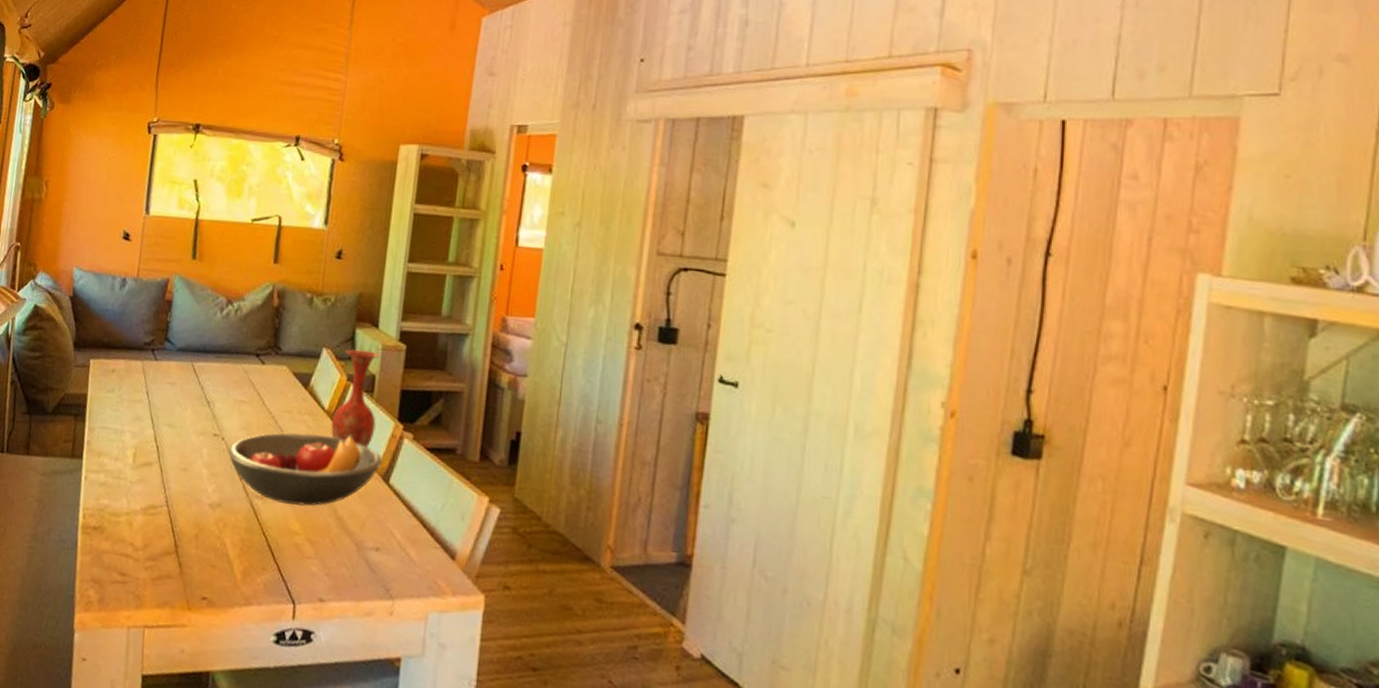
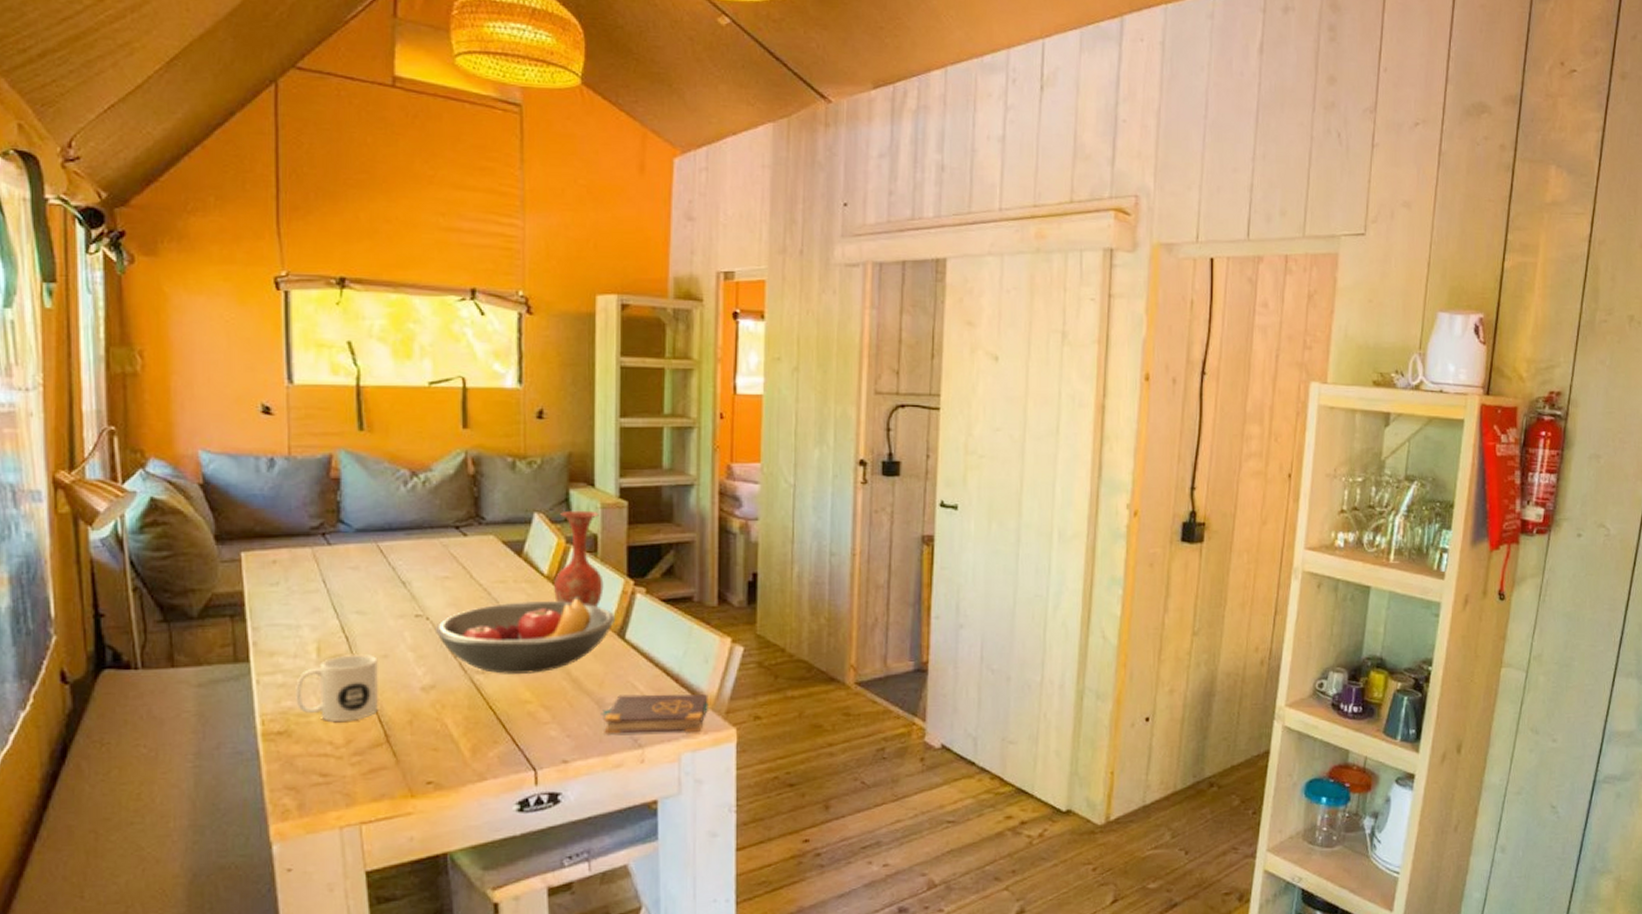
mug: none [111,463,179,527] -> present [296,653,380,721]
book: none [358,540,461,593] -> present [601,694,708,735]

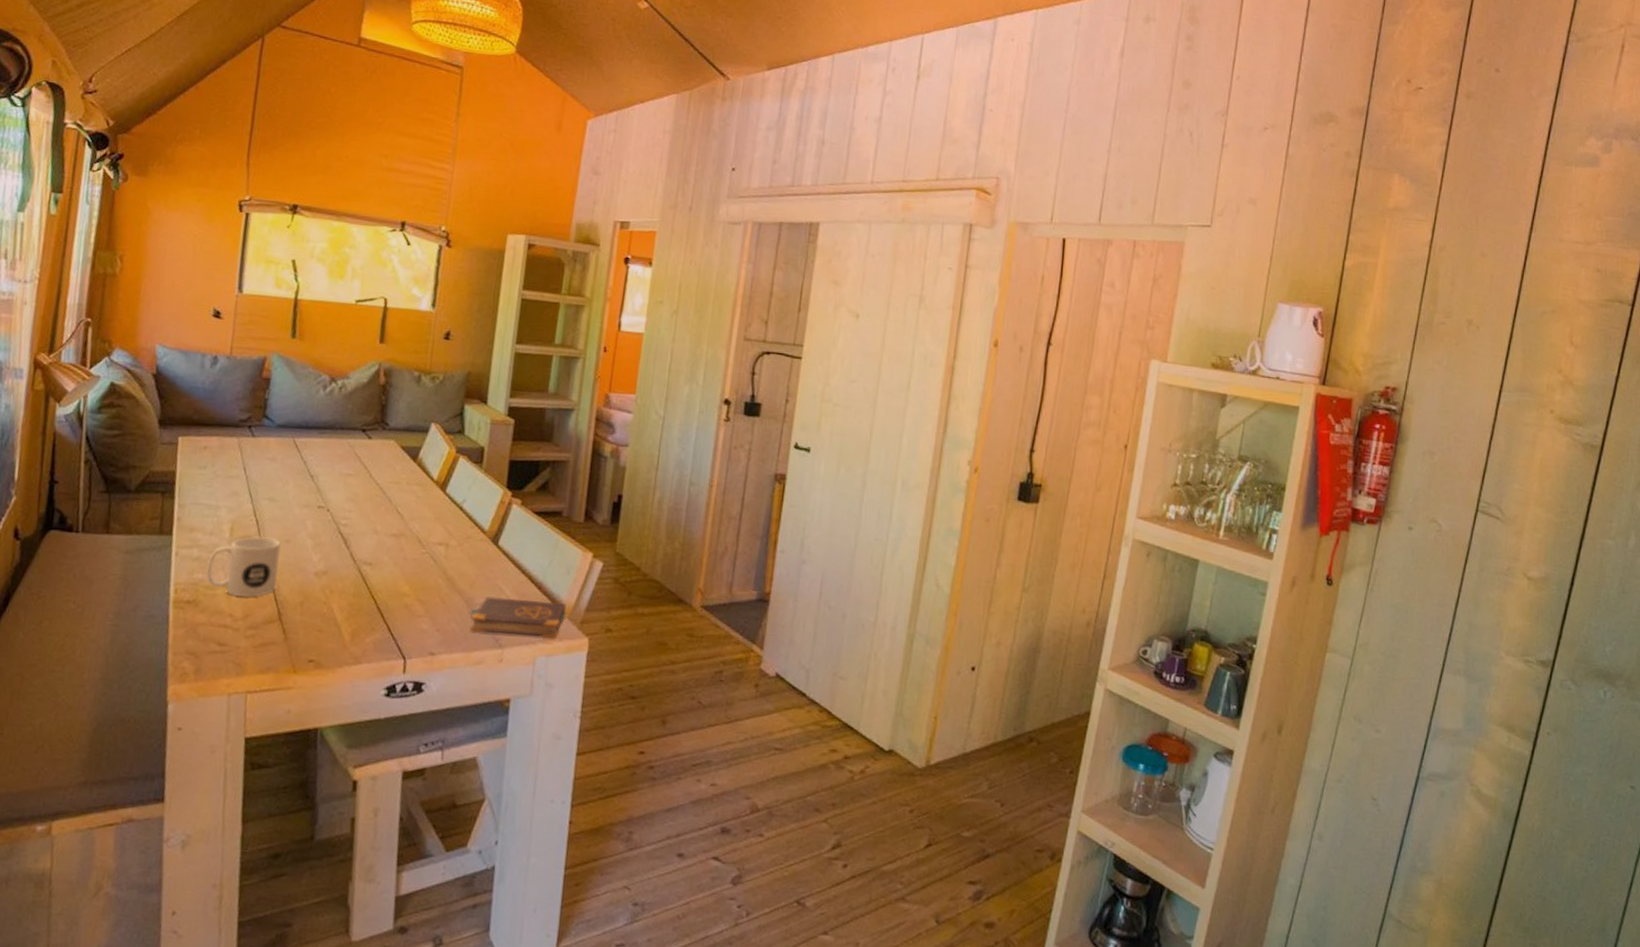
fruit bowl: present [436,597,614,674] -> none [334,502,491,569]
vase: present [554,510,604,607] -> none [440,423,488,513]

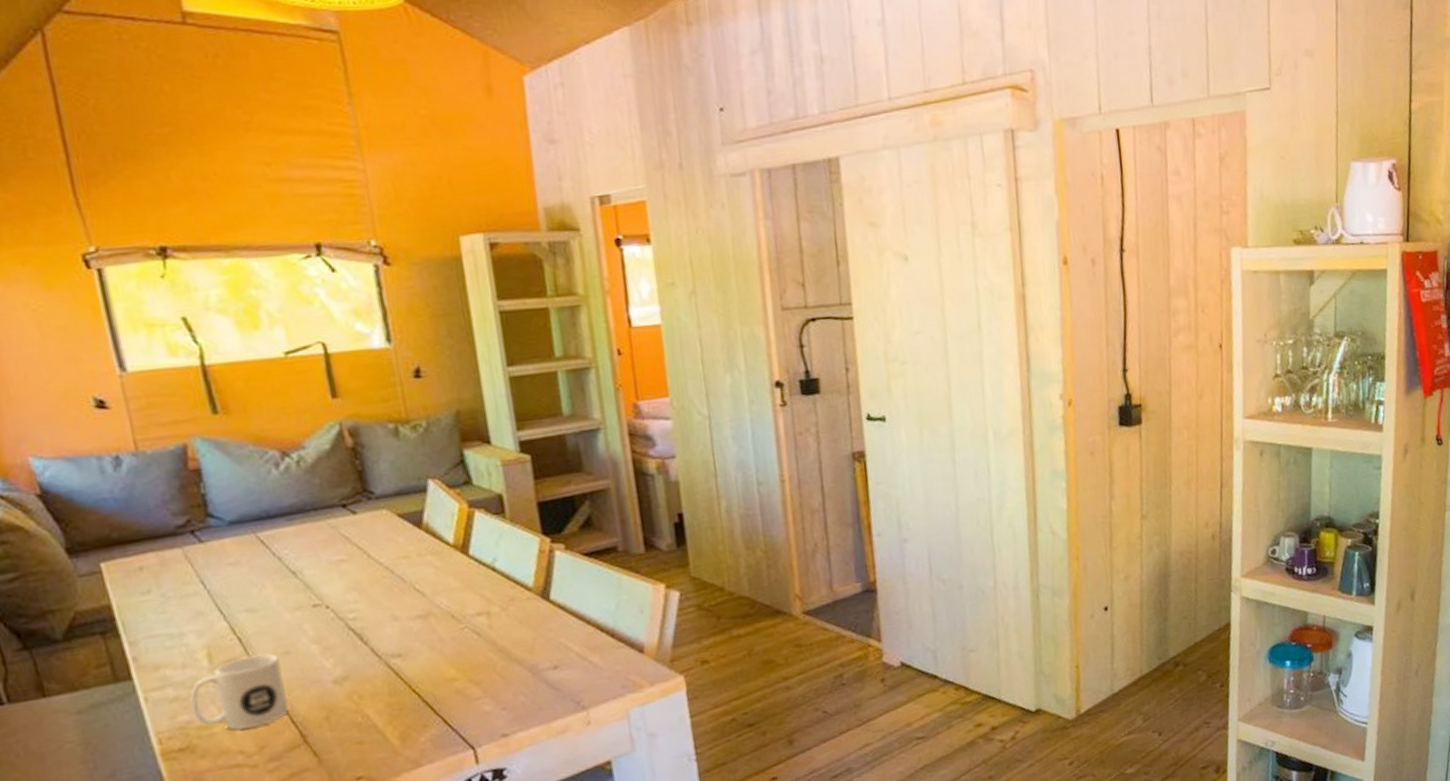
book: present [469,596,567,639] -> none [536,645,651,702]

